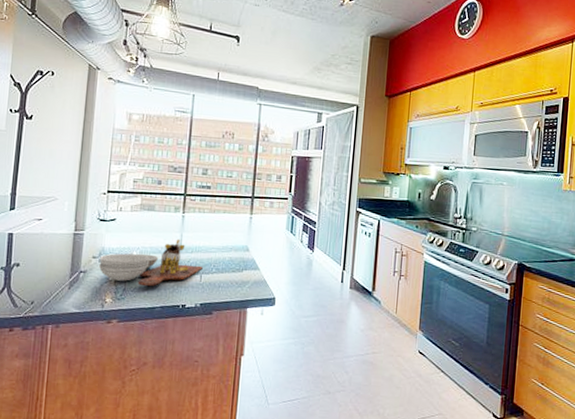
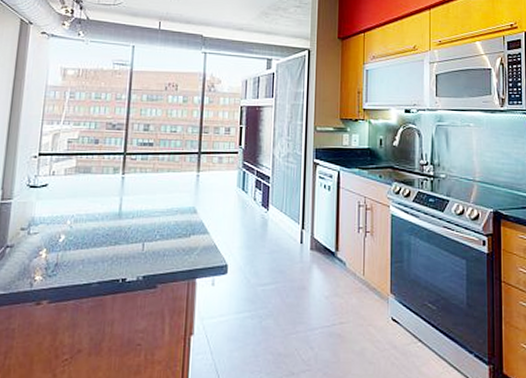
cutting board: present [99,239,203,287] -> none [28,203,145,260]

